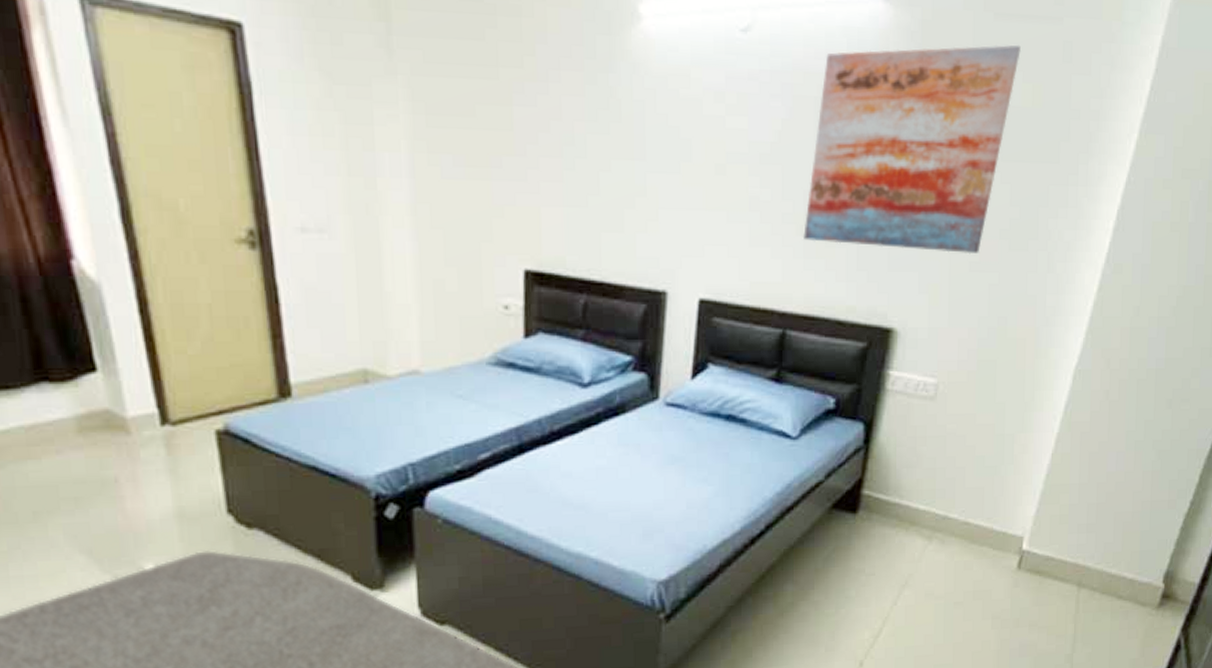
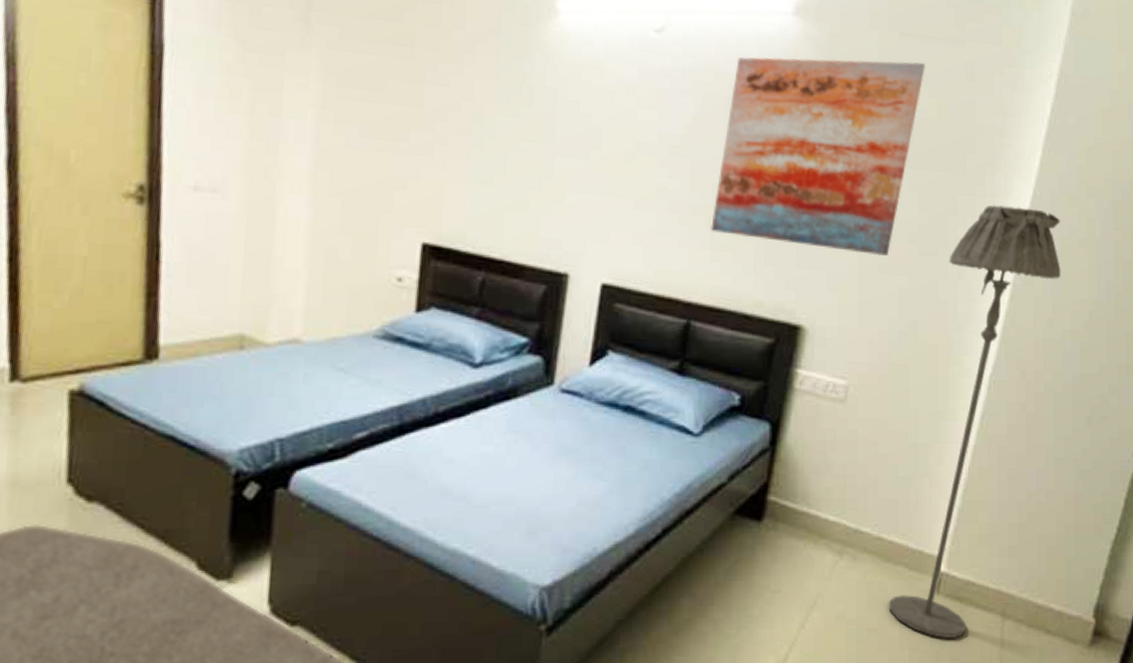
floor lamp: none [974,194,1154,609] -> present [889,205,1062,640]

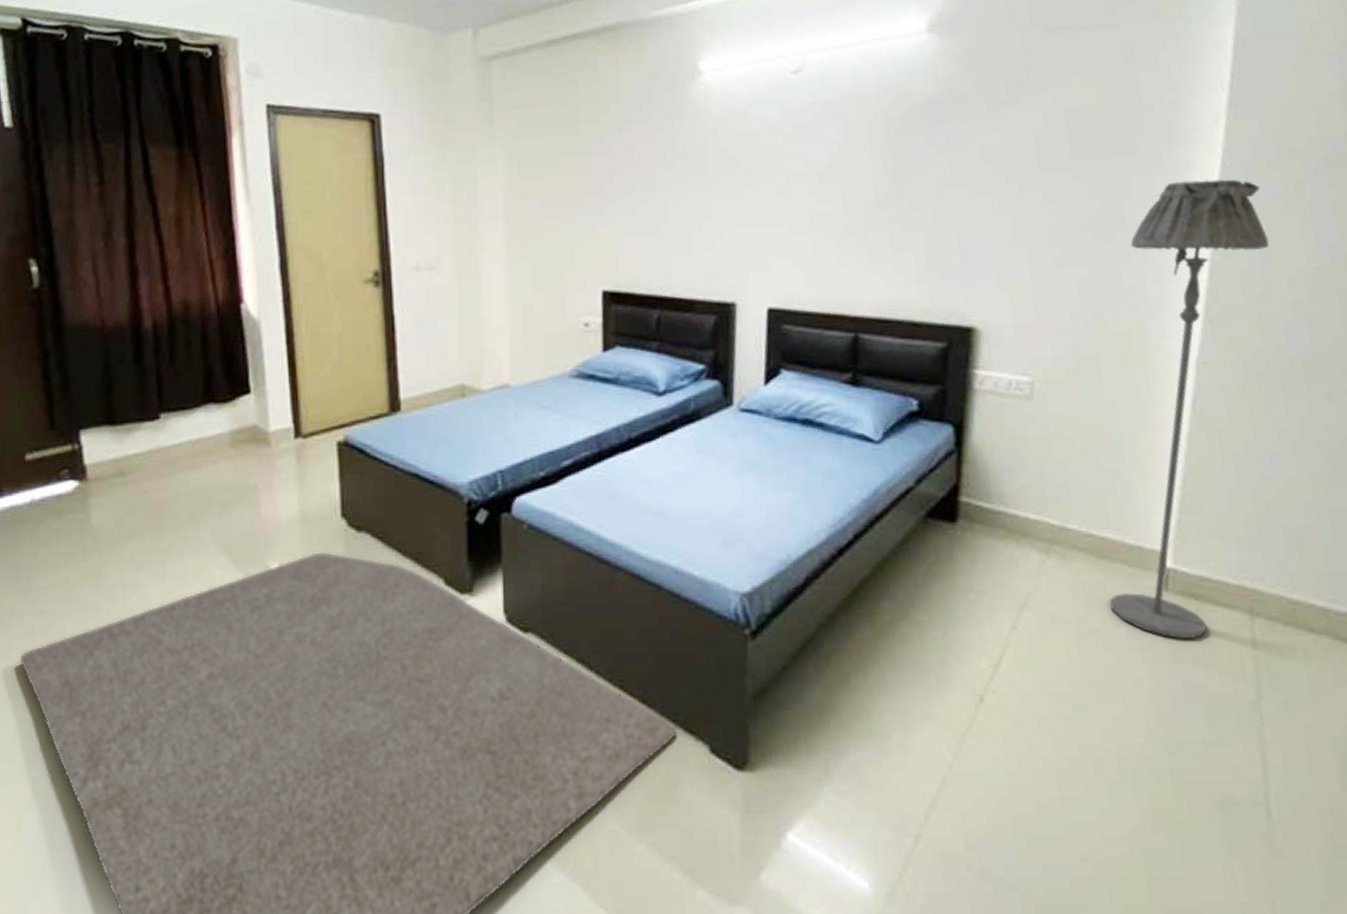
wall art: present [710,56,925,256] -> none [867,52,1077,250]

